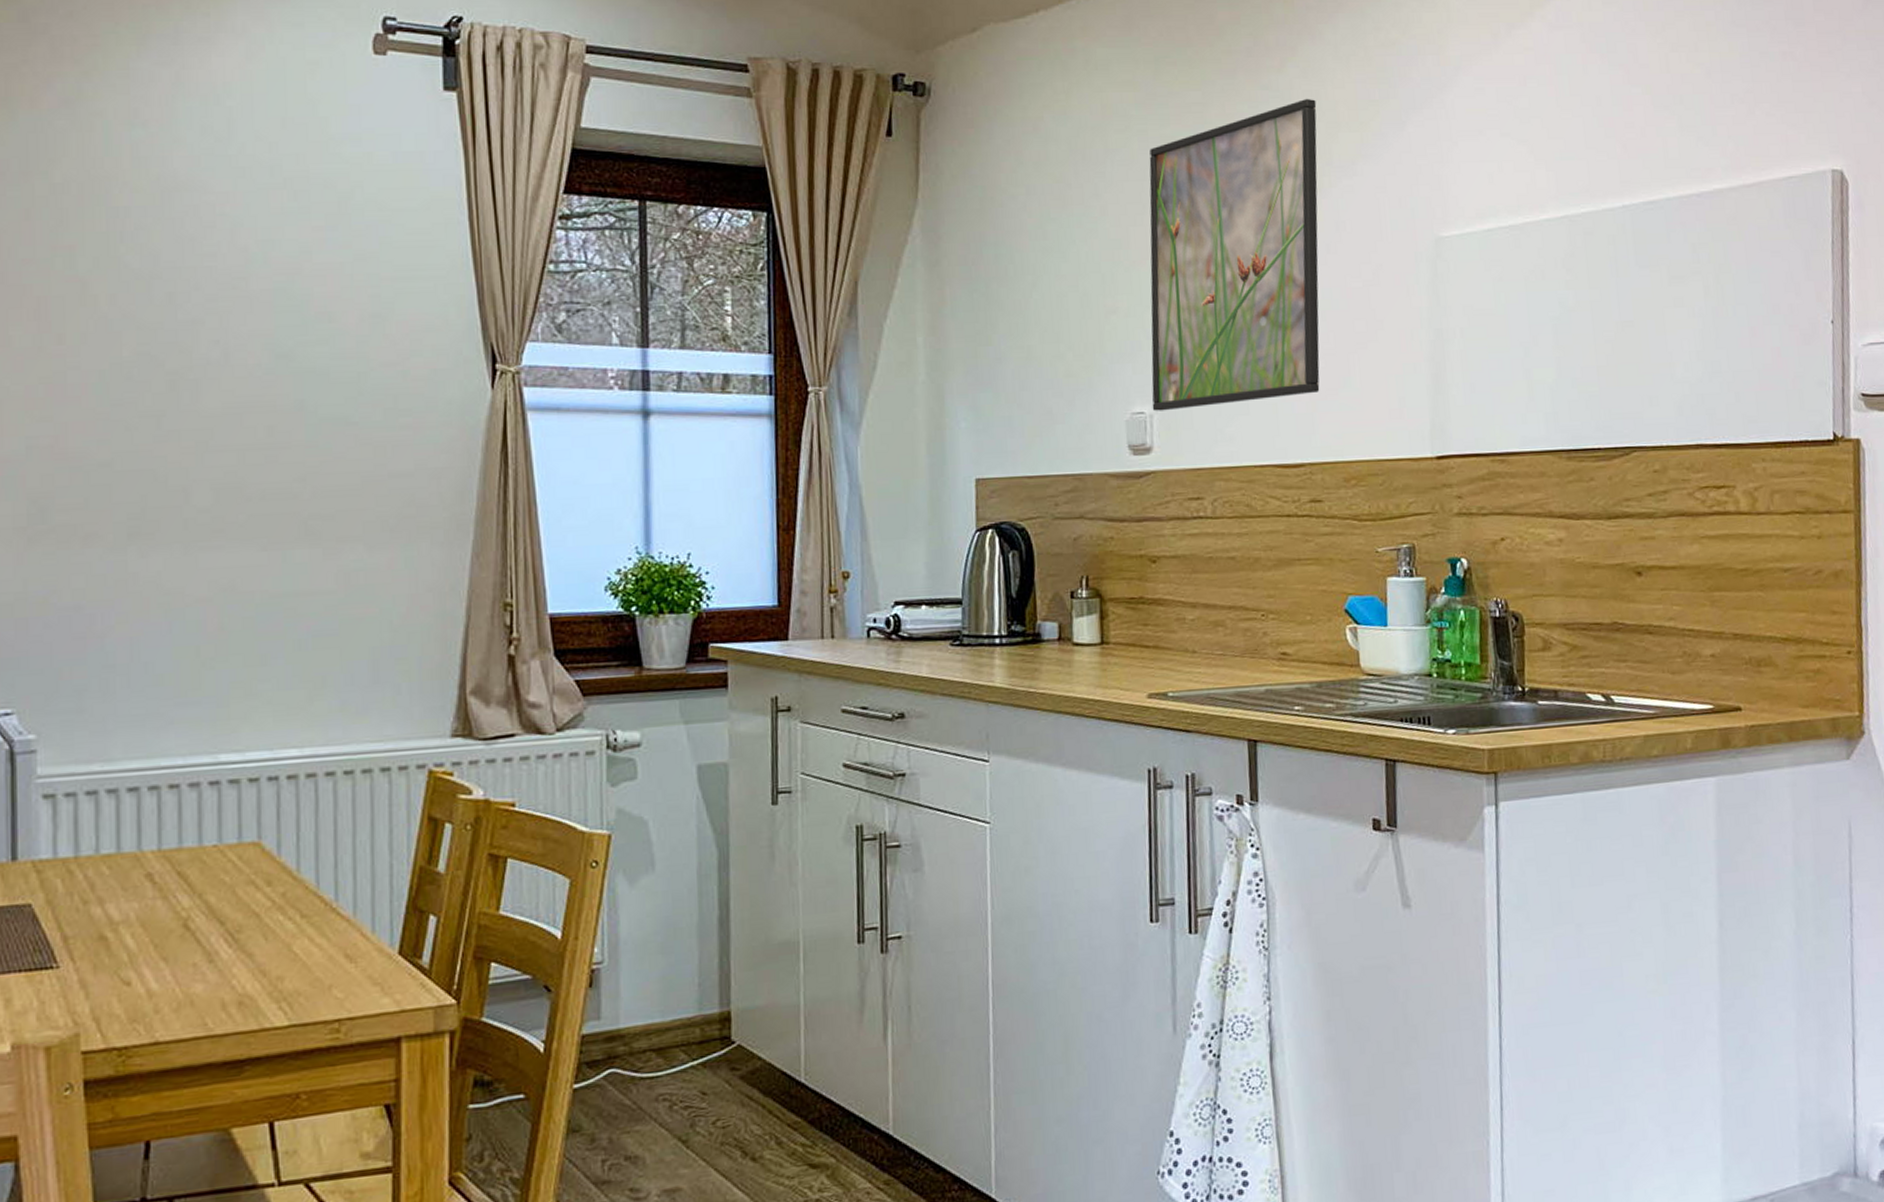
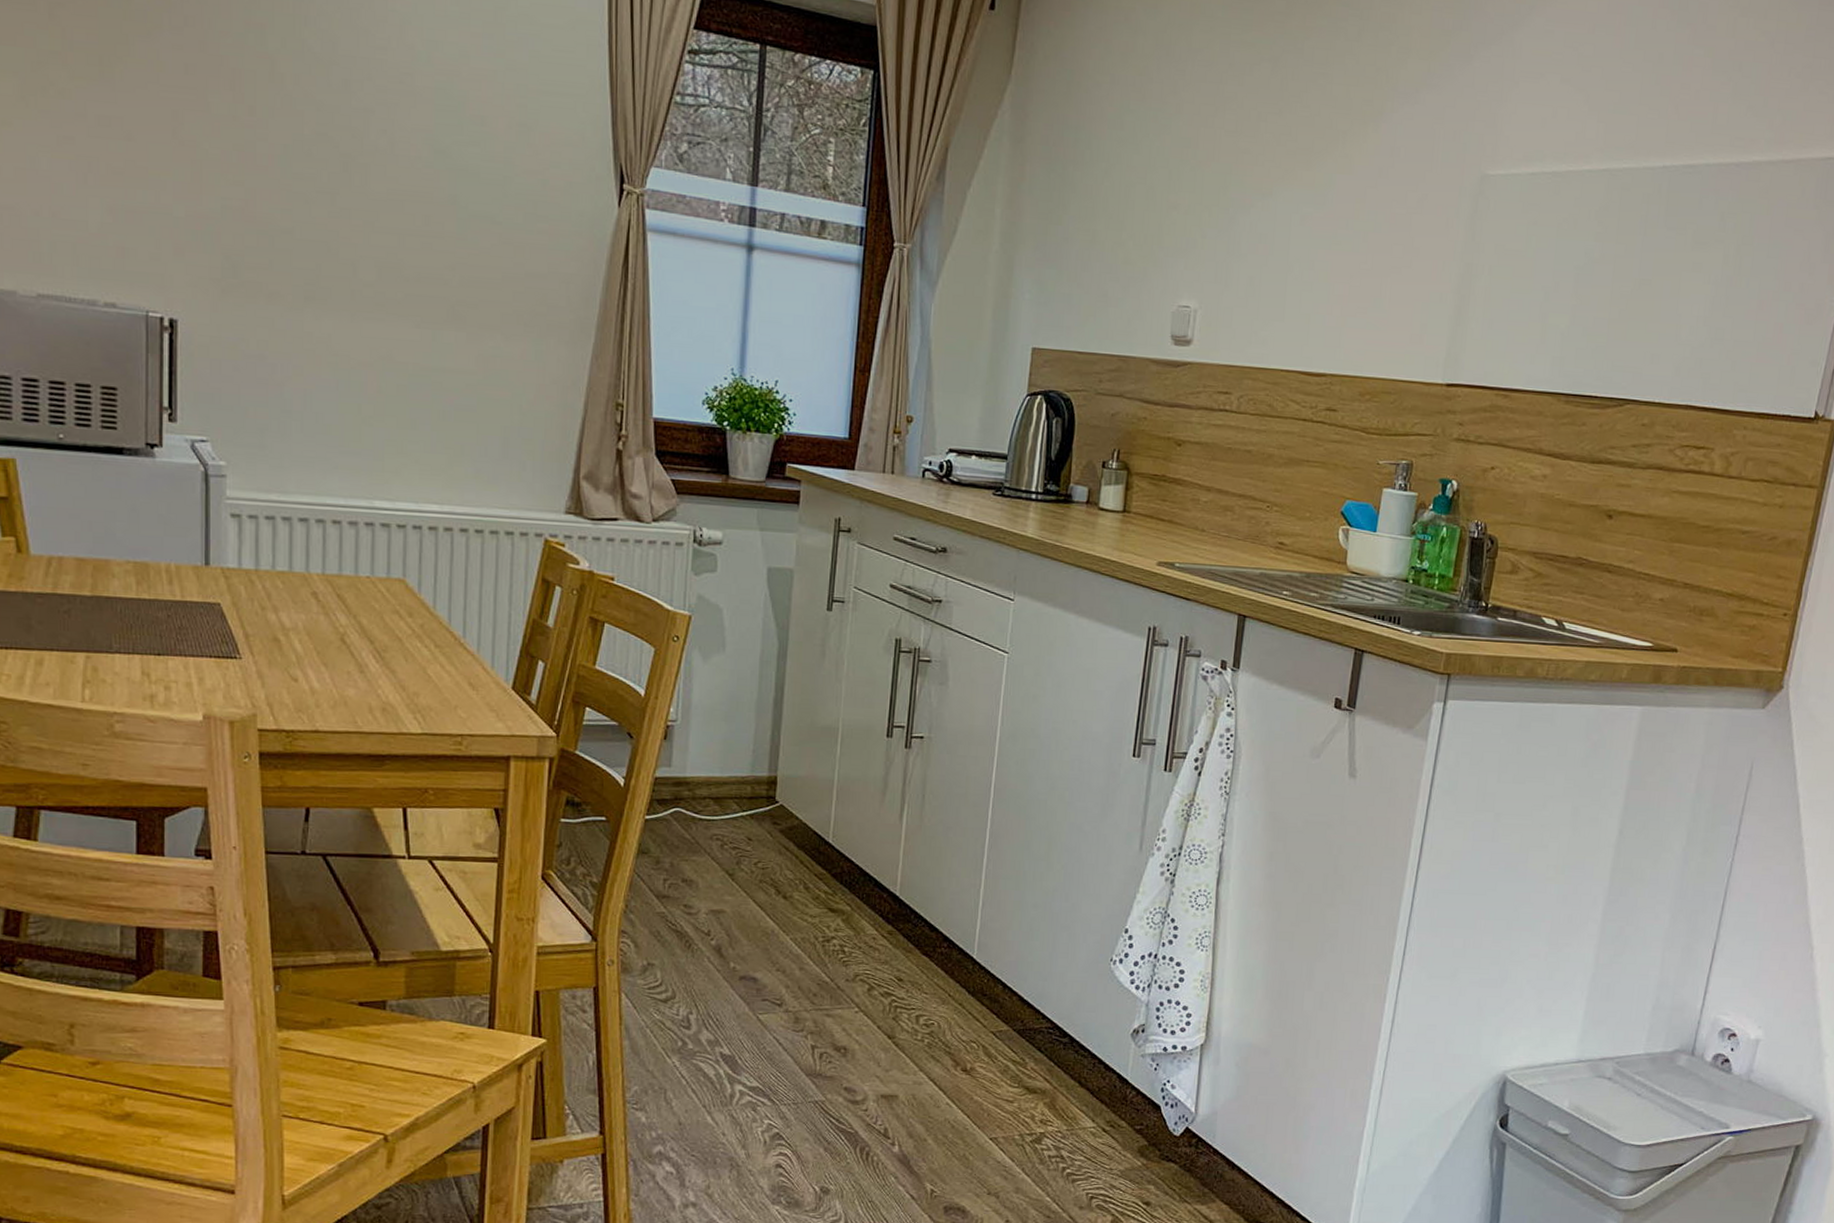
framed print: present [1149,98,1320,411] -> none [1197,20,1392,310]

